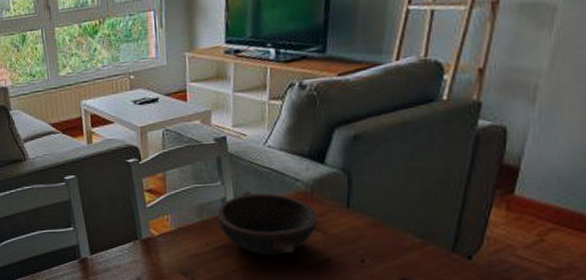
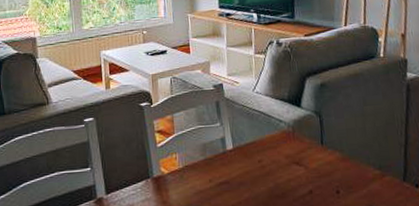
bowl: present [217,191,319,256] -> none [217,131,301,190]

